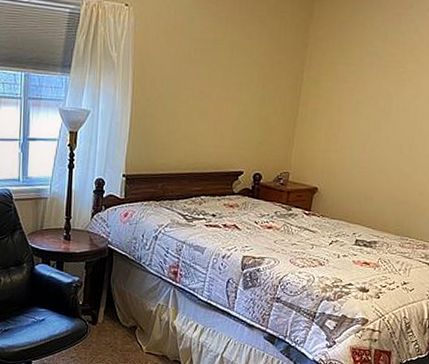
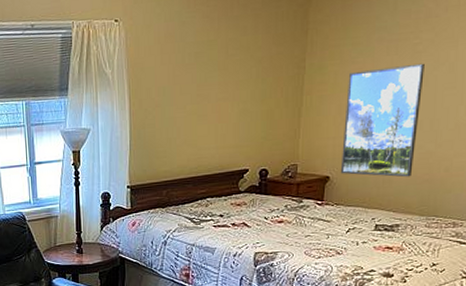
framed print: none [328,90,408,197] -> present [340,63,425,177]

